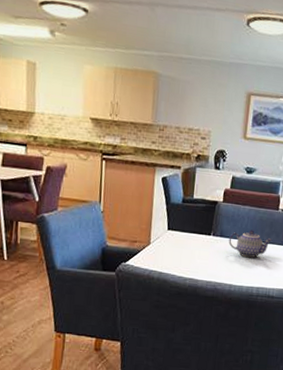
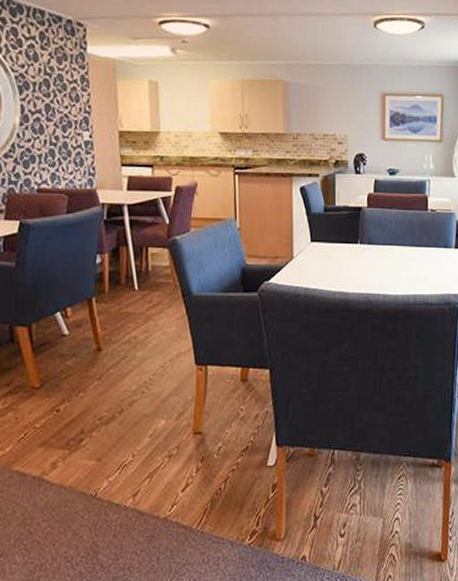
teapot: present [228,229,273,258] -> none [378,234,425,264]

